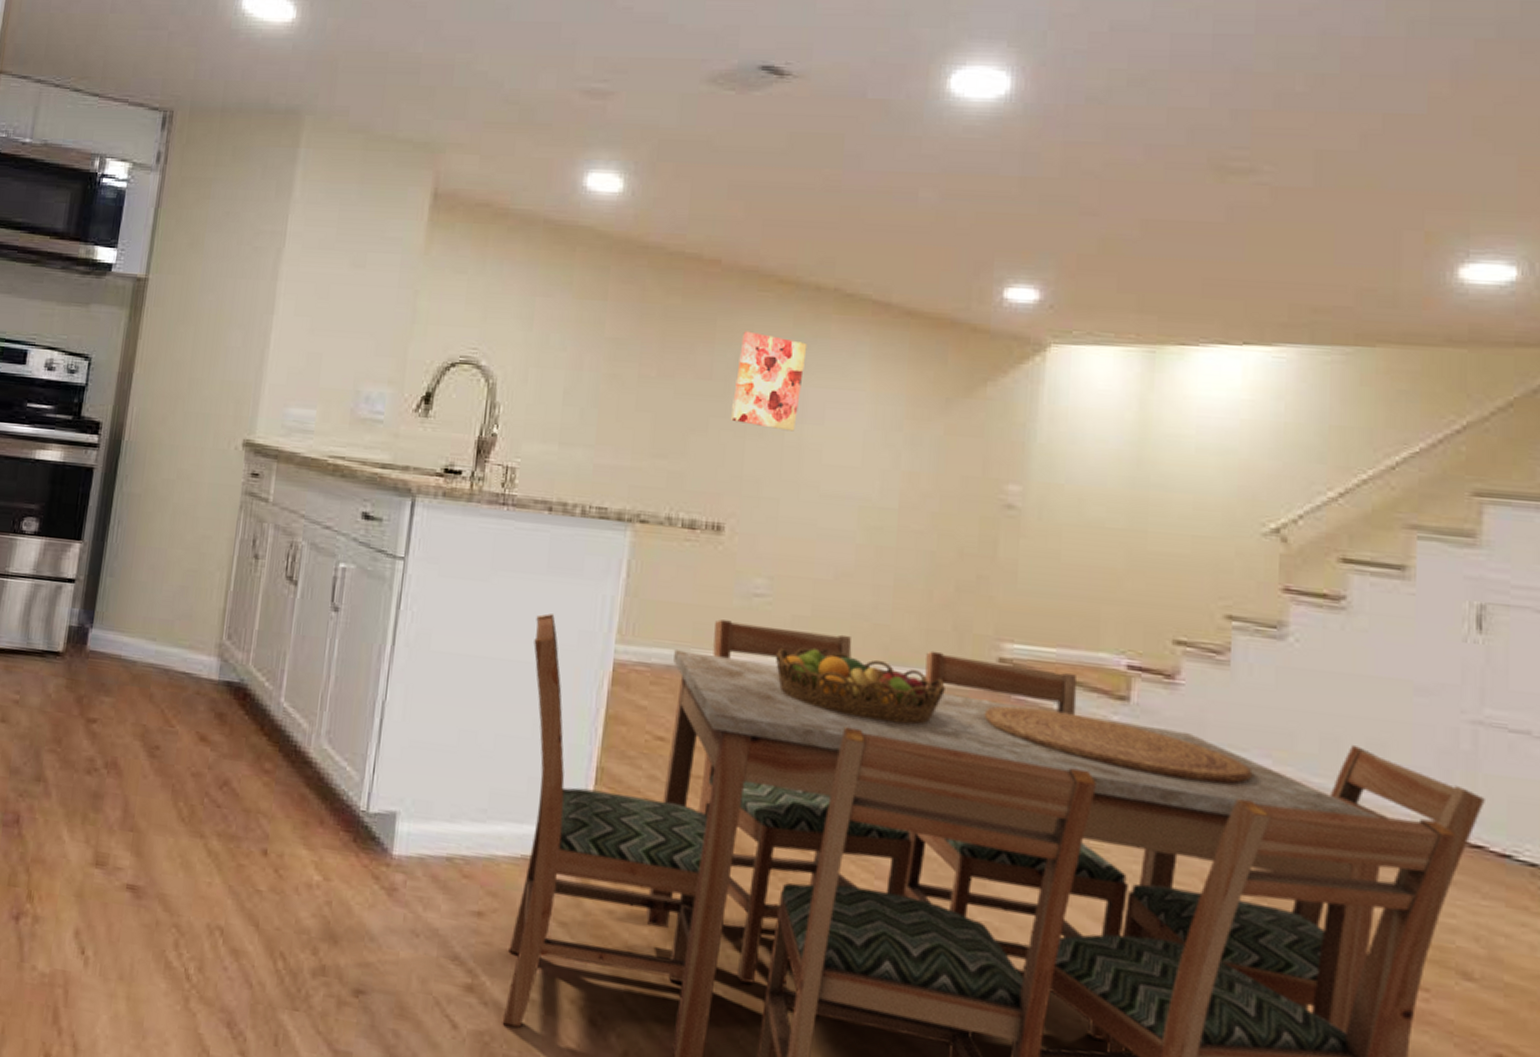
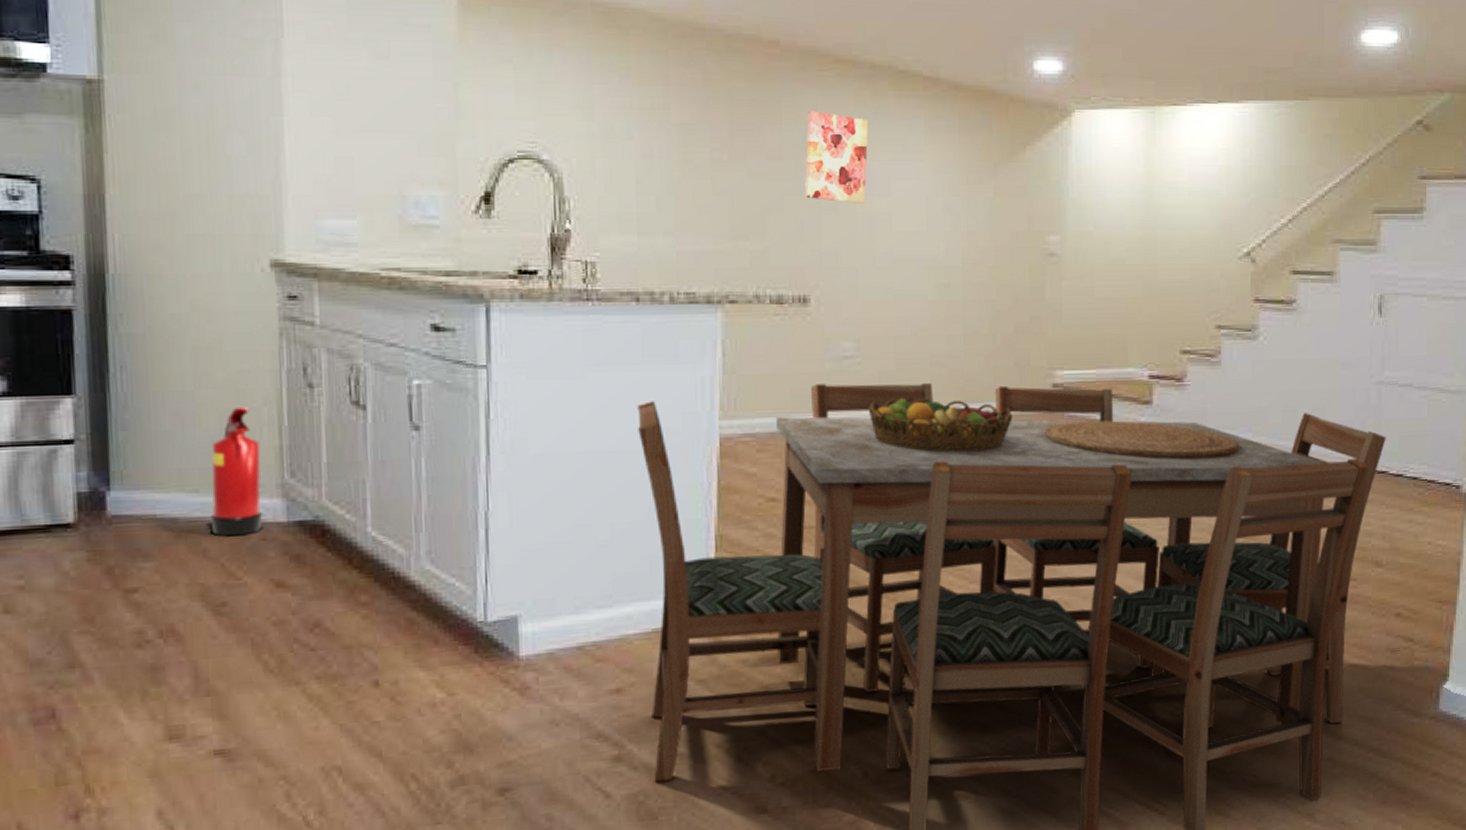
fire extinguisher: none [159,569,209,687] -> present [210,408,264,537]

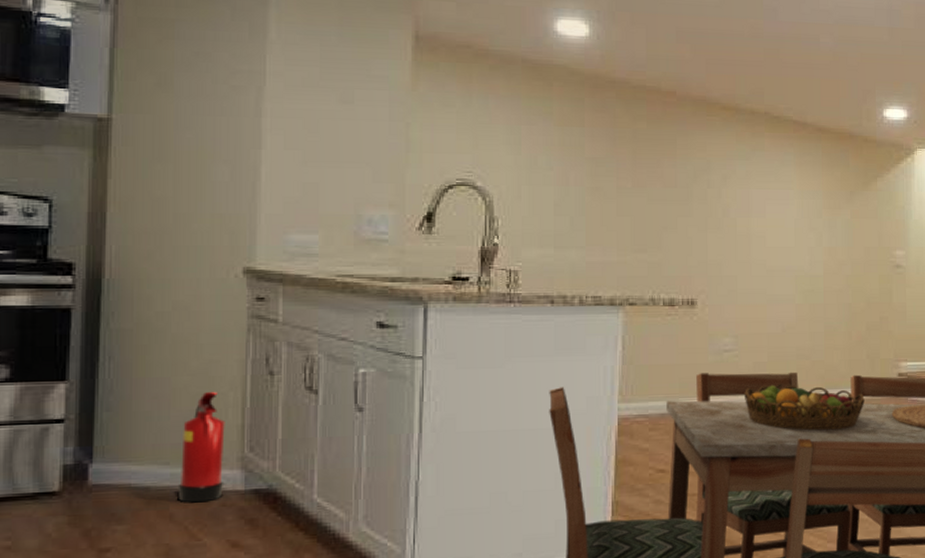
wall art: present [805,110,869,204] -> none [695,148,748,224]

